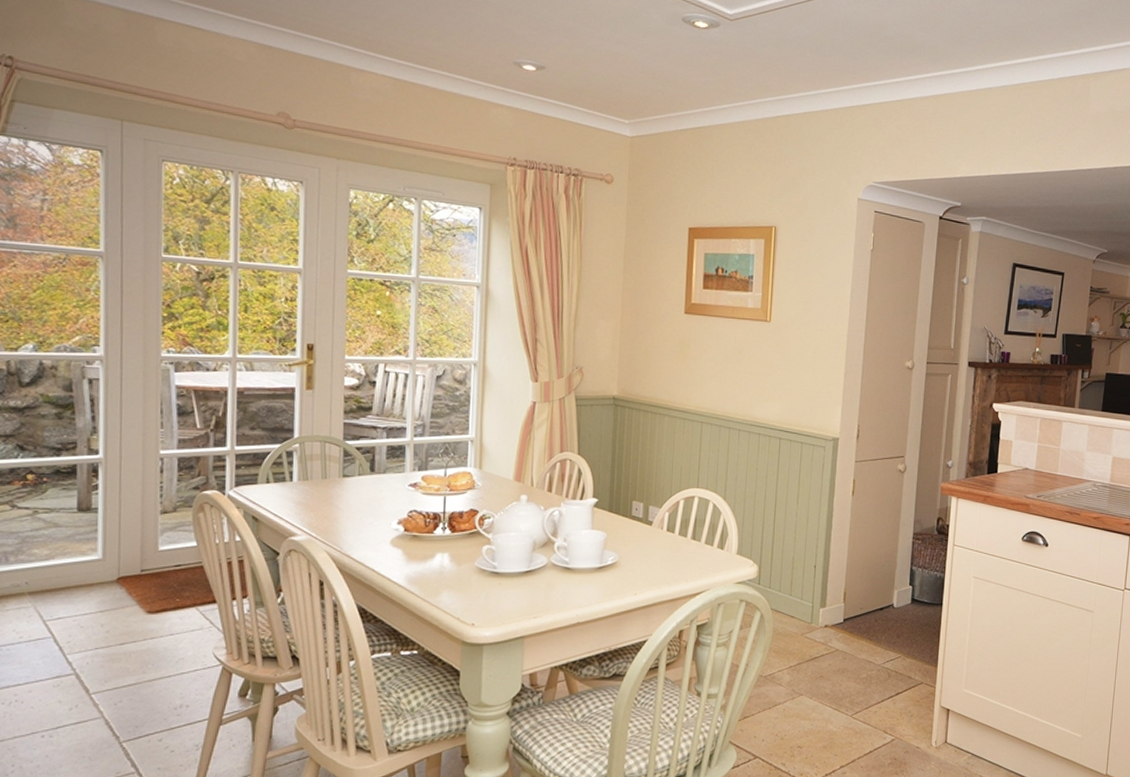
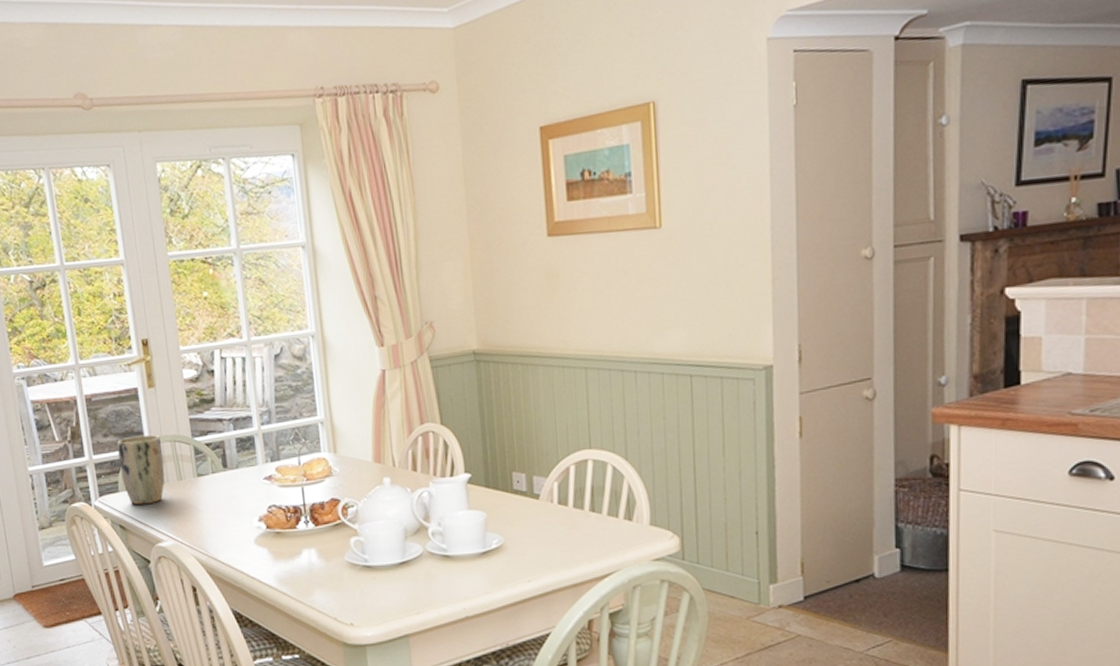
plant pot: none [263,432,311,499] -> present [117,434,165,505]

